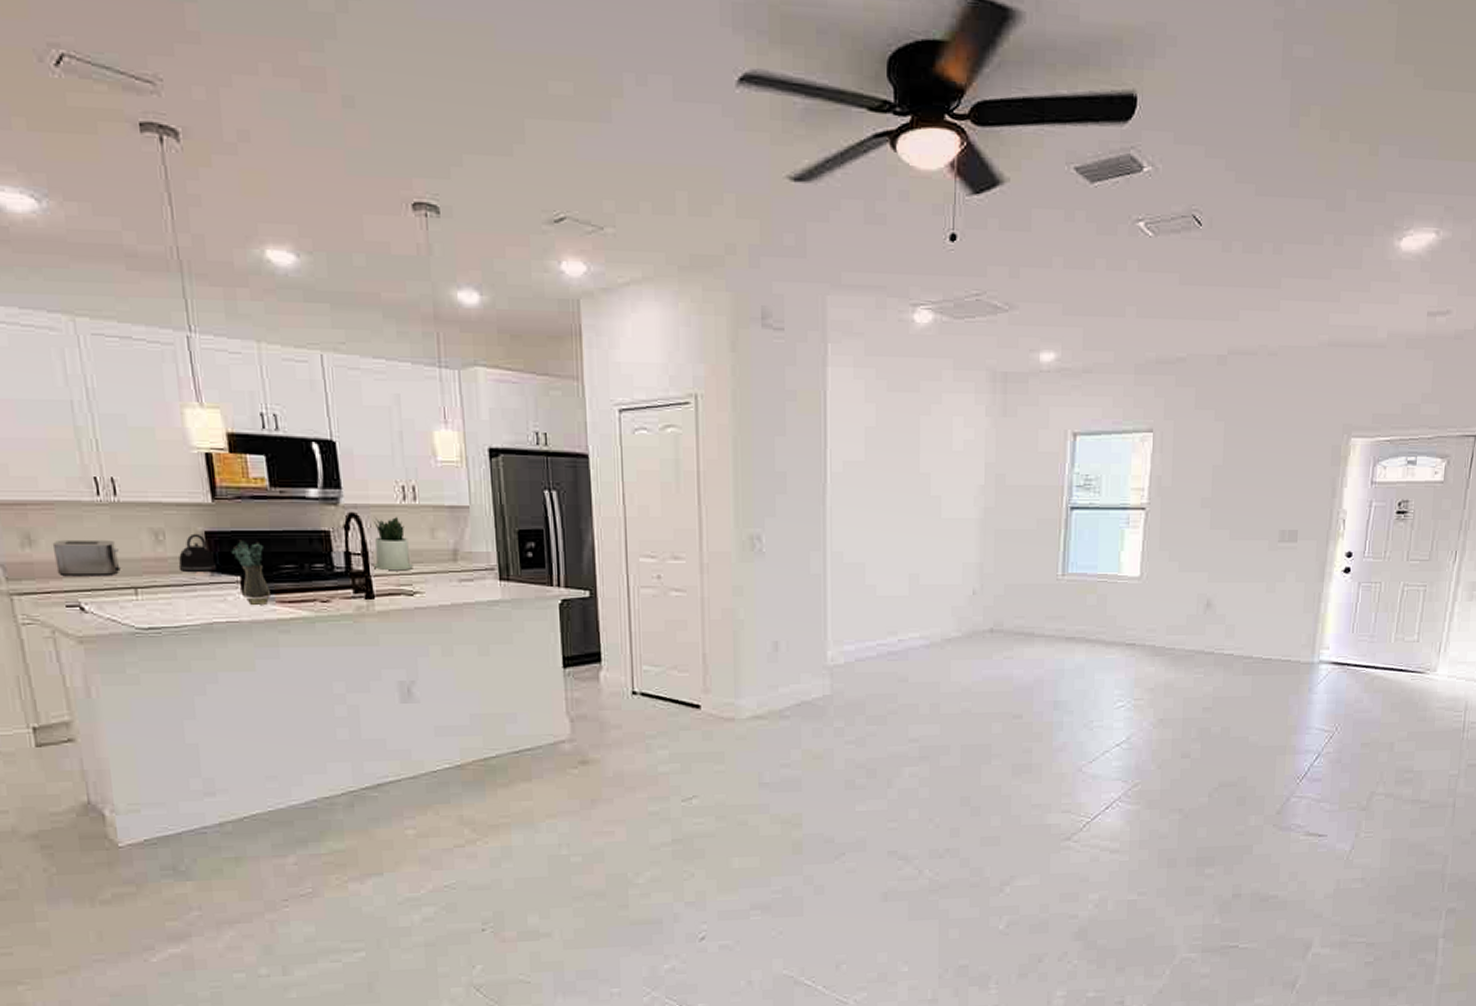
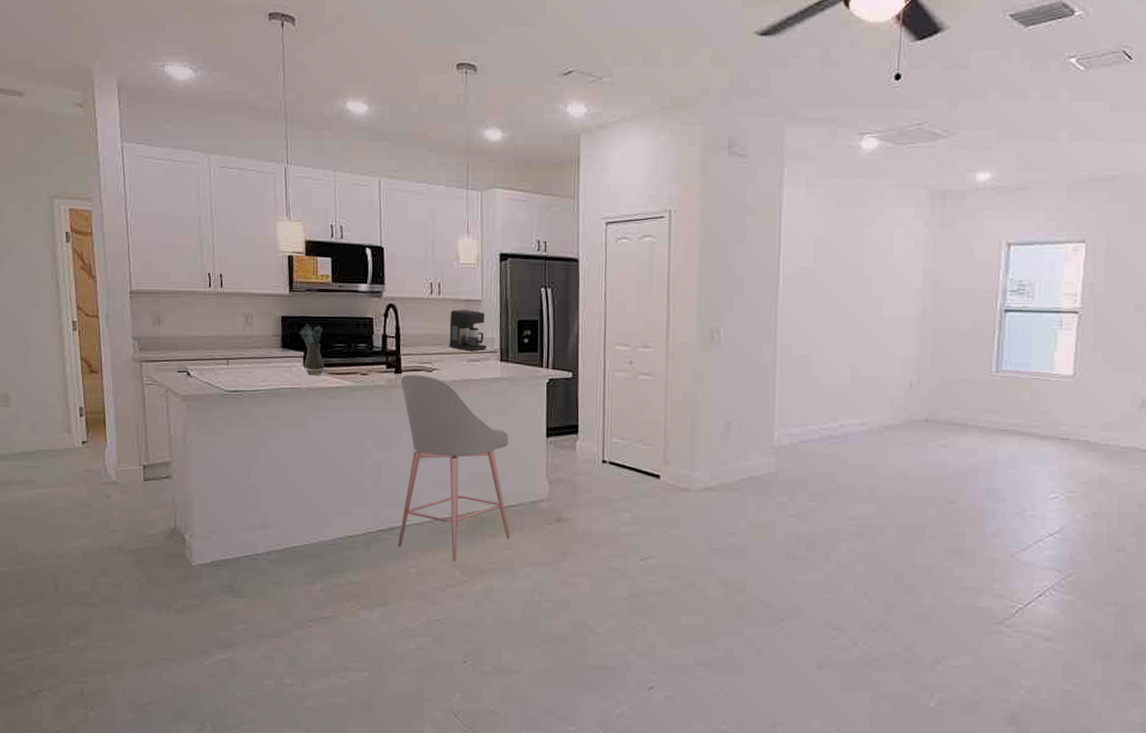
toaster: present [52,539,121,577] -> none [174,320,219,350]
kettle: present [178,533,216,572] -> none [260,318,287,348]
planter: present [372,516,413,571] -> none [403,307,434,352]
bar stool: none [374,599,528,817] -> present [398,374,510,561]
coffee maker: none [430,517,482,569] -> present [449,309,487,351]

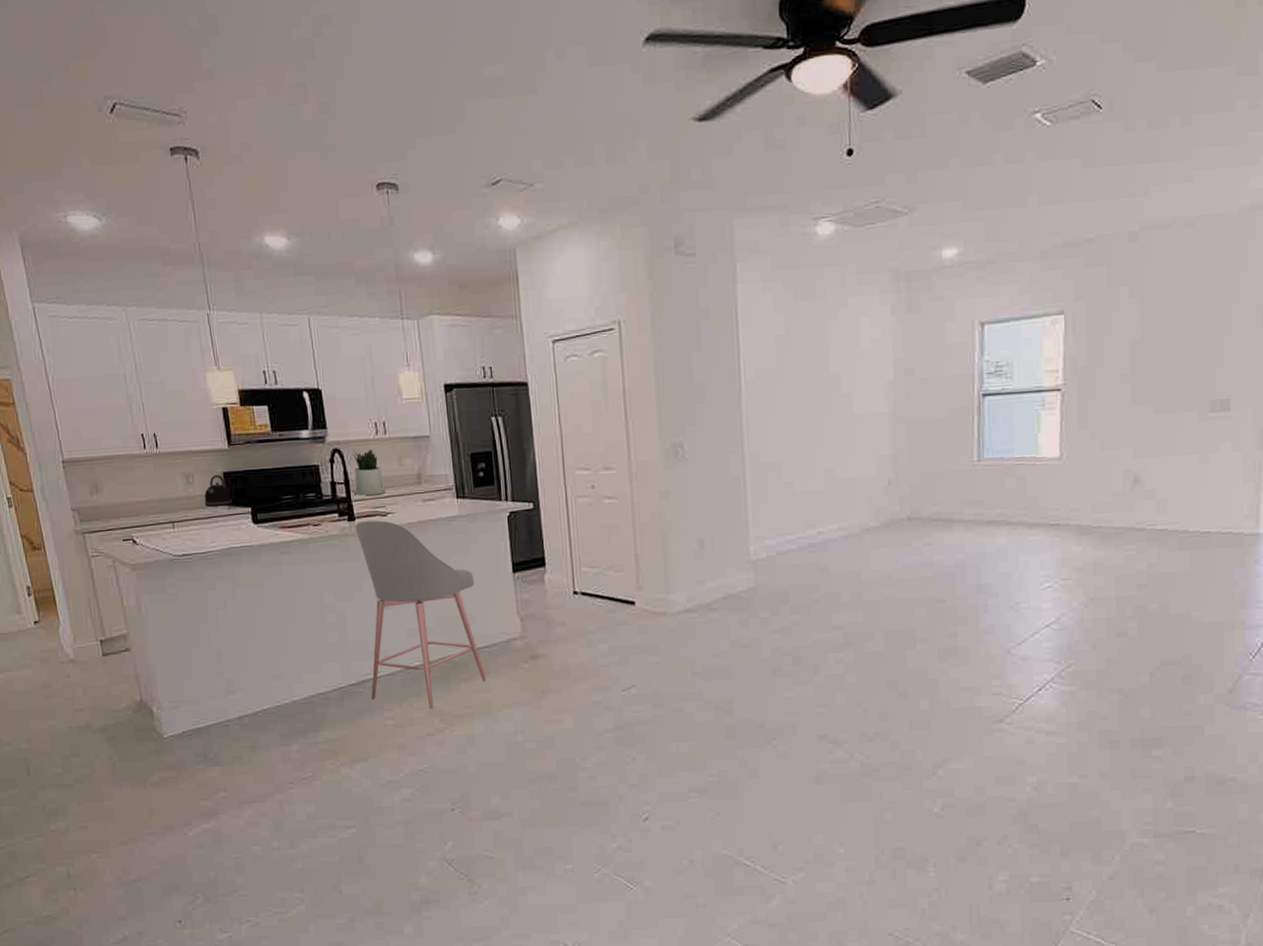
kettle: none [260,318,287,348] -> present [204,474,232,507]
vase: present [299,323,324,376] -> none [243,477,274,532]
planter: none [403,307,434,352] -> present [352,448,386,496]
coffee maker: present [449,309,487,351] -> none [398,447,442,491]

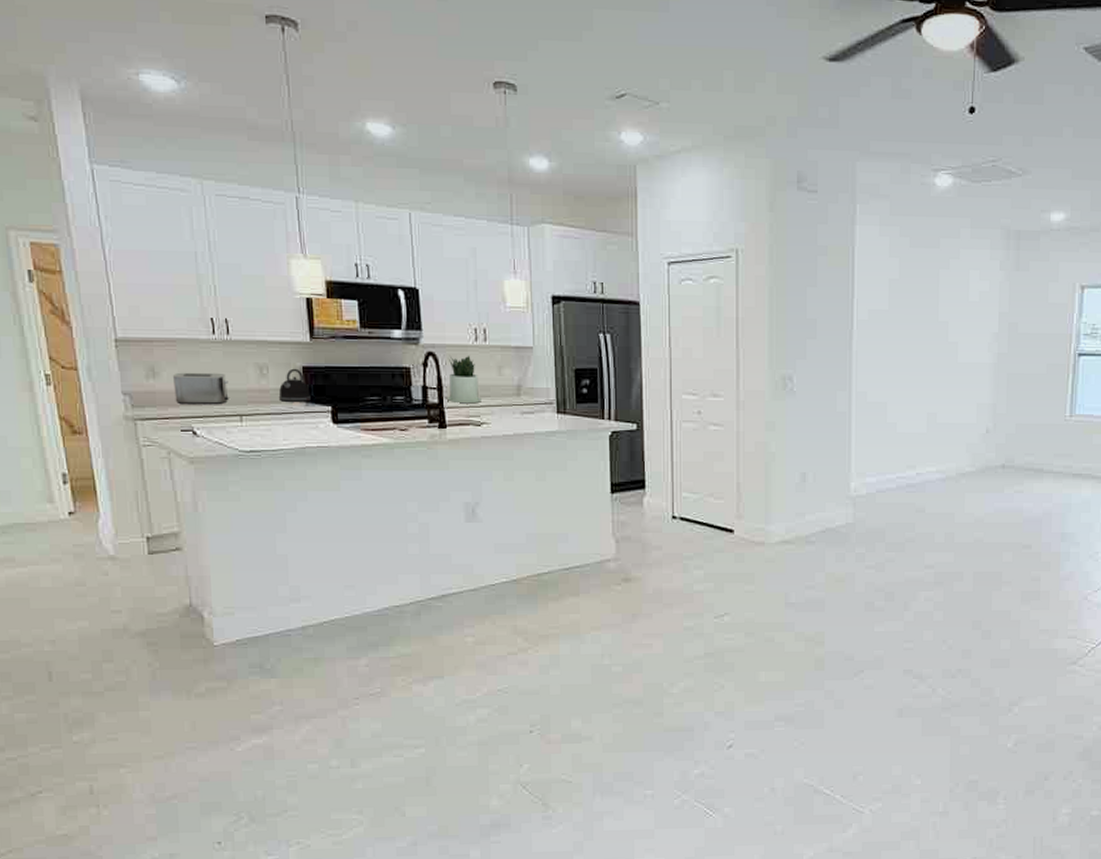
toaster: none [112,484,162,516] -> present [172,372,229,405]
bar stool: present [355,520,486,709] -> none [446,429,576,627]

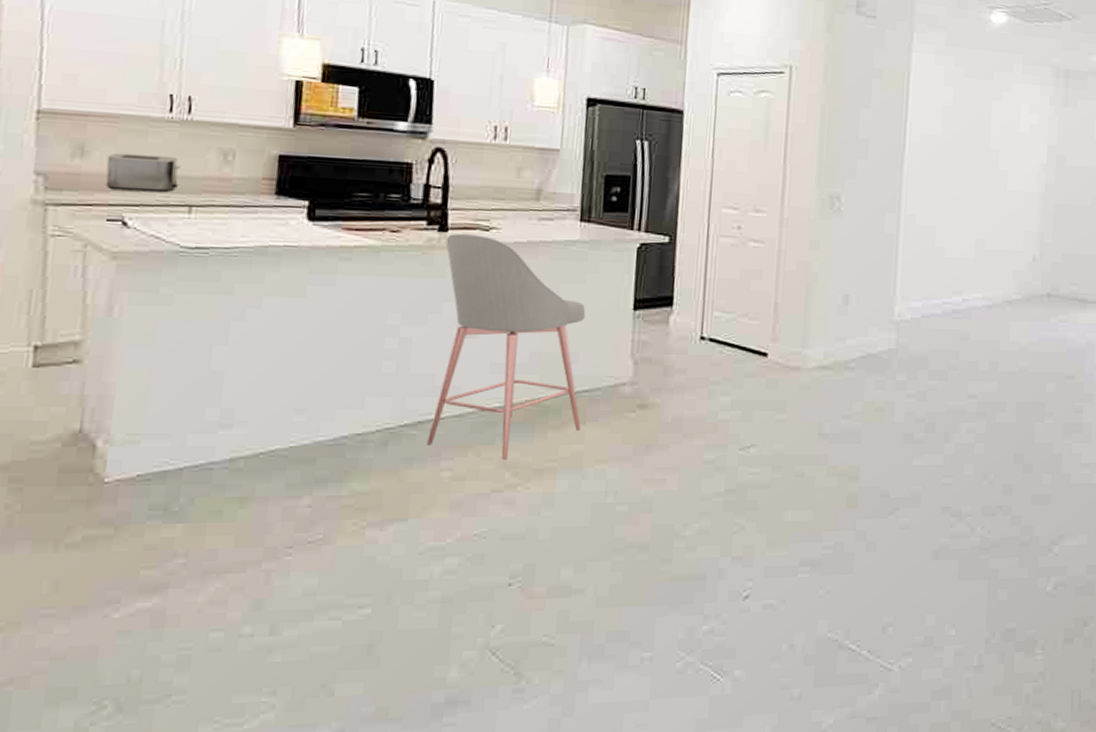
kettle: present [278,368,311,402] -> none [242,156,285,195]
planter: present [446,355,481,404] -> none [451,153,494,207]
bar stool: none [446,429,576,627] -> present [427,233,586,460]

